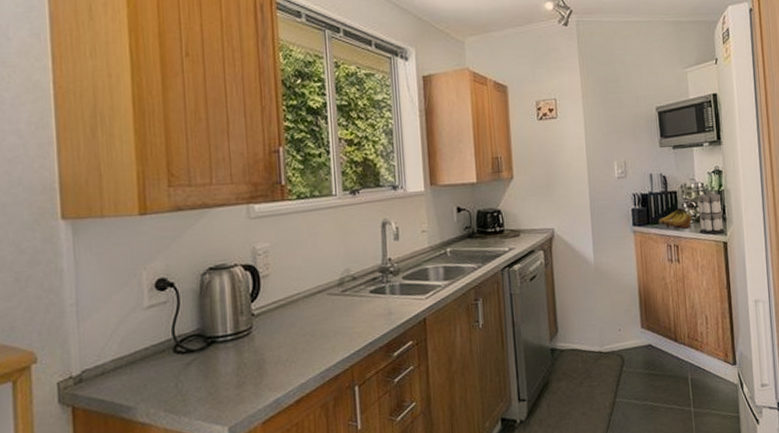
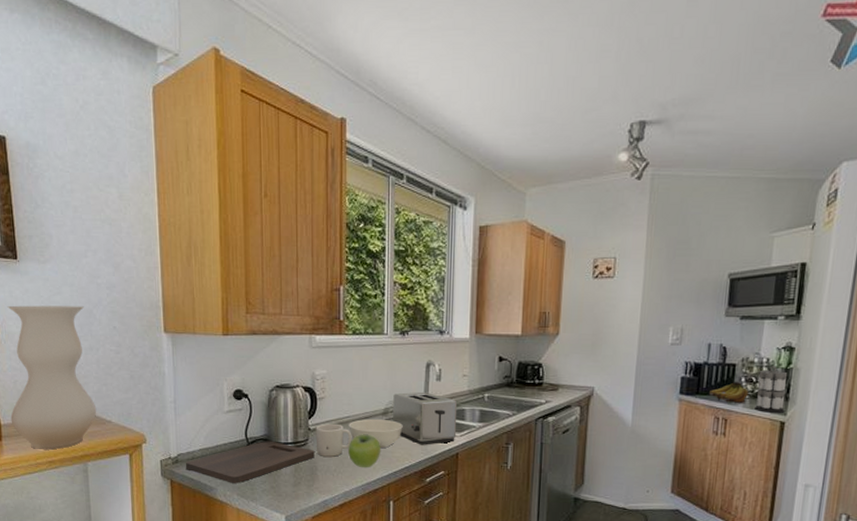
cutting board: none [92,335,261,398] -> present [185,440,315,484]
mug: none [260,303,305,345] -> present [316,423,352,457]
bowl: none [299,291,362,326] -> present [348,418,403,449]
fruit: none [301,310,339,352] -> present [348,434,380,468]
toaster: none [348,254,422,315] -> present [393,391,458,445]

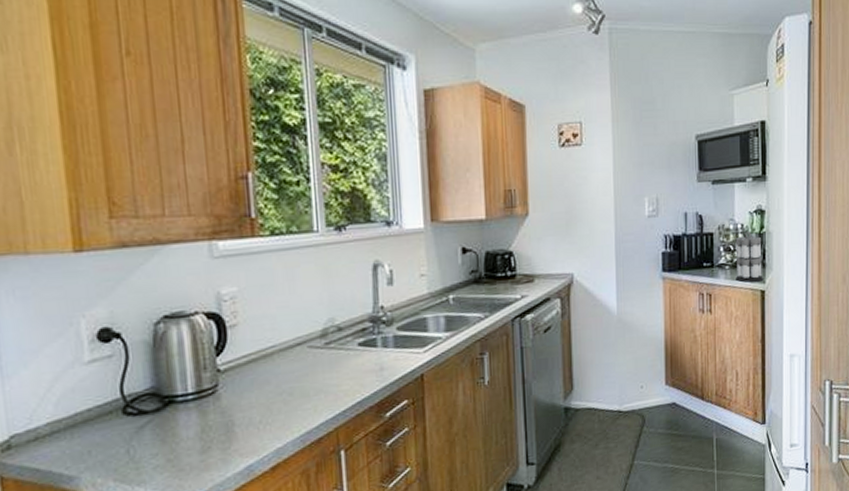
cutting board: present [185,440,315,484] -> none [23,394,229,466]
mug: present [316,423,352,457] -> none [227,357,282,406]
bowl: present [348,418,403,449] -> none [274,343,349,383]
fruit: present [348,434,380,468] -> none [277,365,322,413]
toaster: present [393,391,458,445] -> none [333,301,419,371]
fruit: present [708,381,748,404] -> none [690,251,728,277]

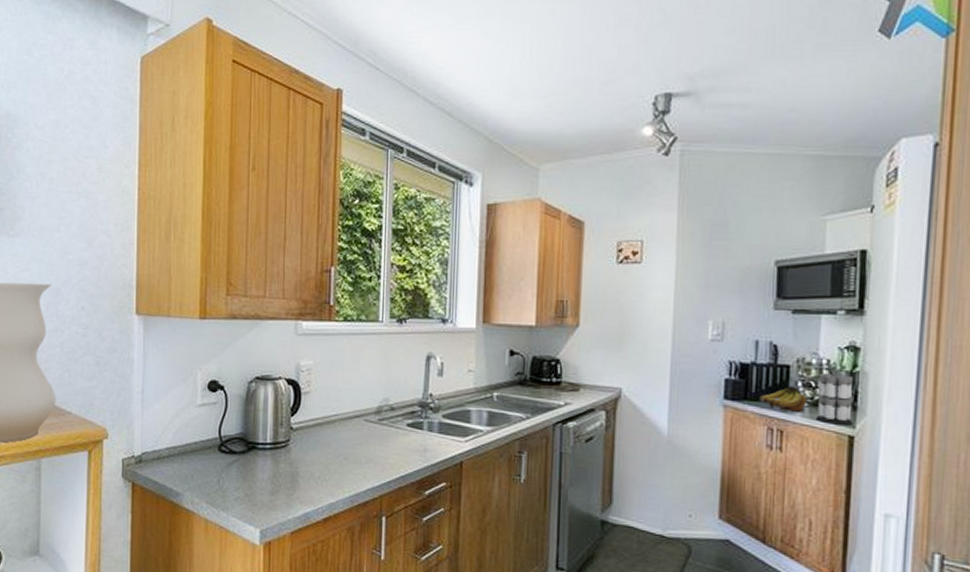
fruit: none [690,251,728,277] -> present [758,385,807,413]

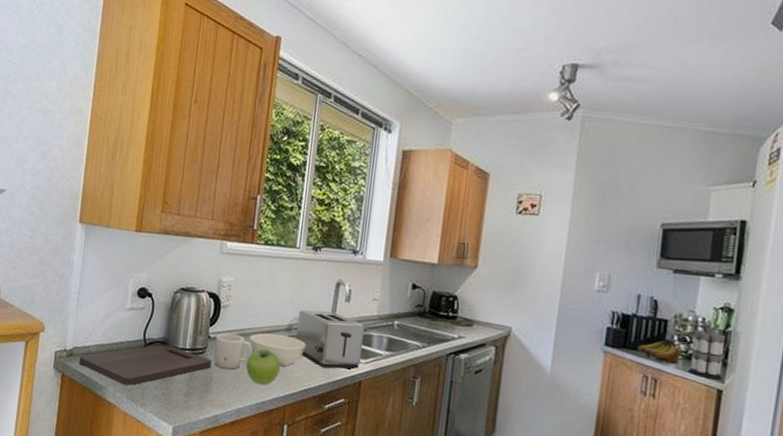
cutting board: none [149,440,296,489] -> present [78,343,212,386]
mug: none [298,422,340,461] -> present [213,332,253,370]
fruit: none [335,435,372,476] -> present [246,348,281,386]
bowl: none [336,418,399,454] -> present [249,333,306,367]
toaster: none [387,388,462,452] -> present [296,310,365,369]

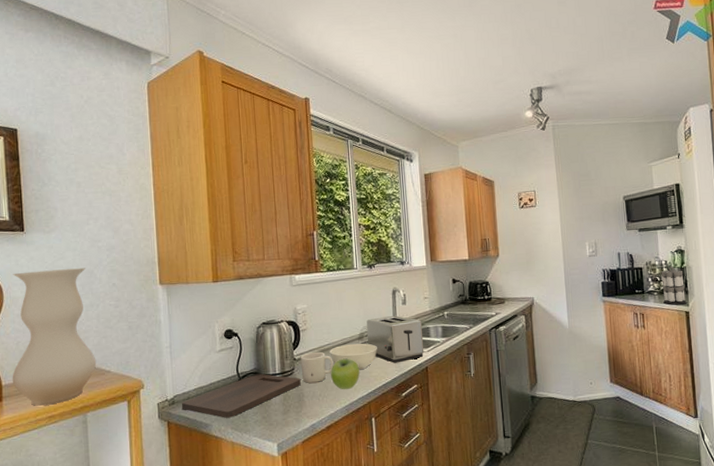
fruit: present [636,338,682,365] -> none [625,281,656,300]

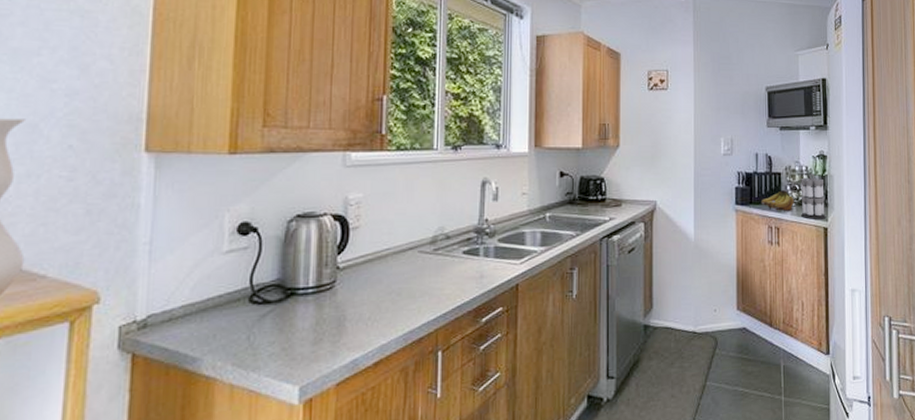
cutting board: present [181,373,301,418] -> none [157,286,343,350]
mug: present [300,351,334,383] -> none [345,258,393,302]
bowl: present [329,343,377,370] -> none [388,249,454,286]
fruit: present [331,358,360,390] -> none [387,269,427,313]
toaster: present [367,315,425,363] -> none [443,214,517,278]
fruit: none [625,281,656,300] -> present [760,189,794,212]

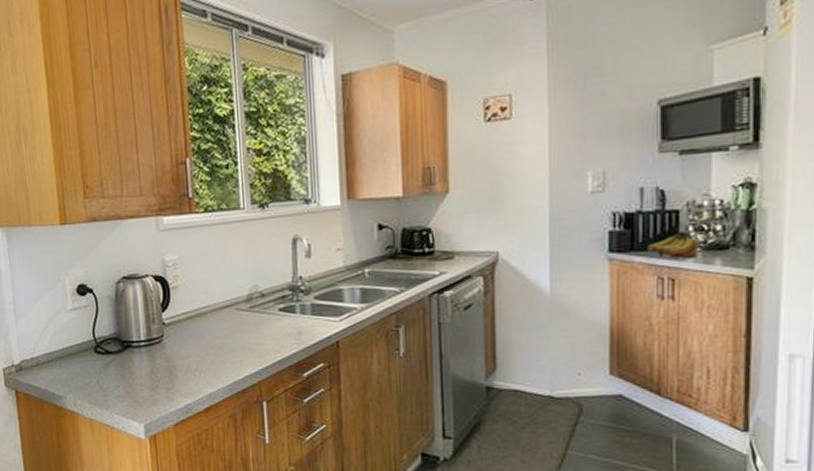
spice rack: present [801,173,826,219] -> none [710,208,751,267]

